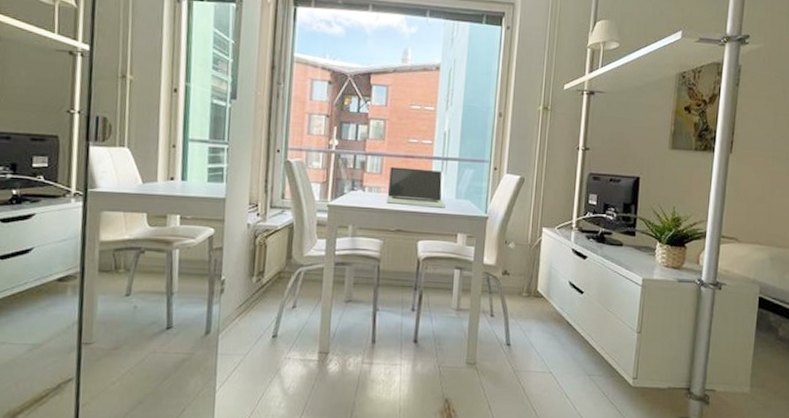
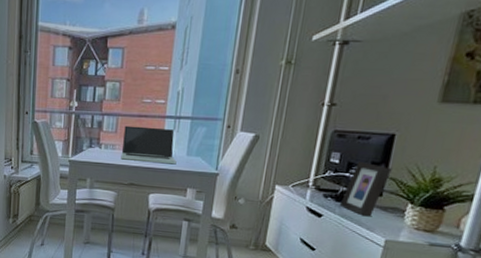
picture frame: none [600,203,641,257] -> present [339,162,392,217]

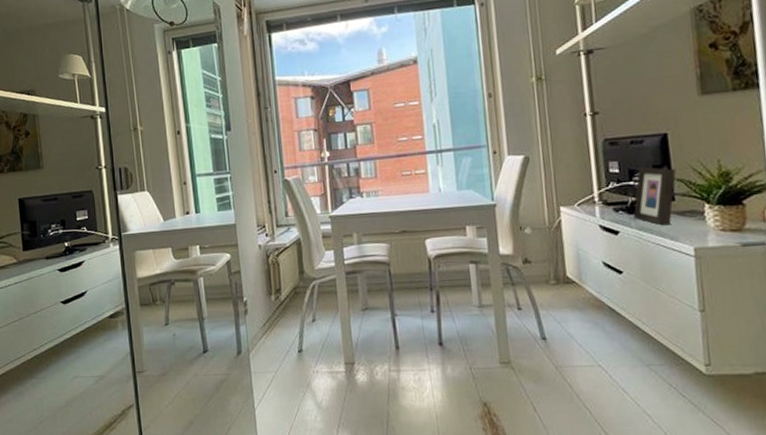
laptop: present [121,125,177,165] -> none [384,165,448,206]

